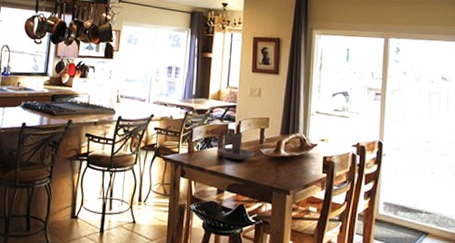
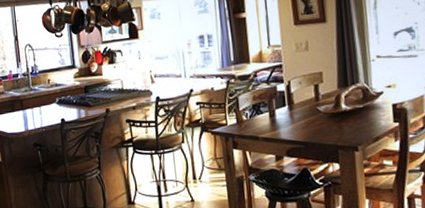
candle holder: present [218,132,254,160] -> none [269,93,311,123]

